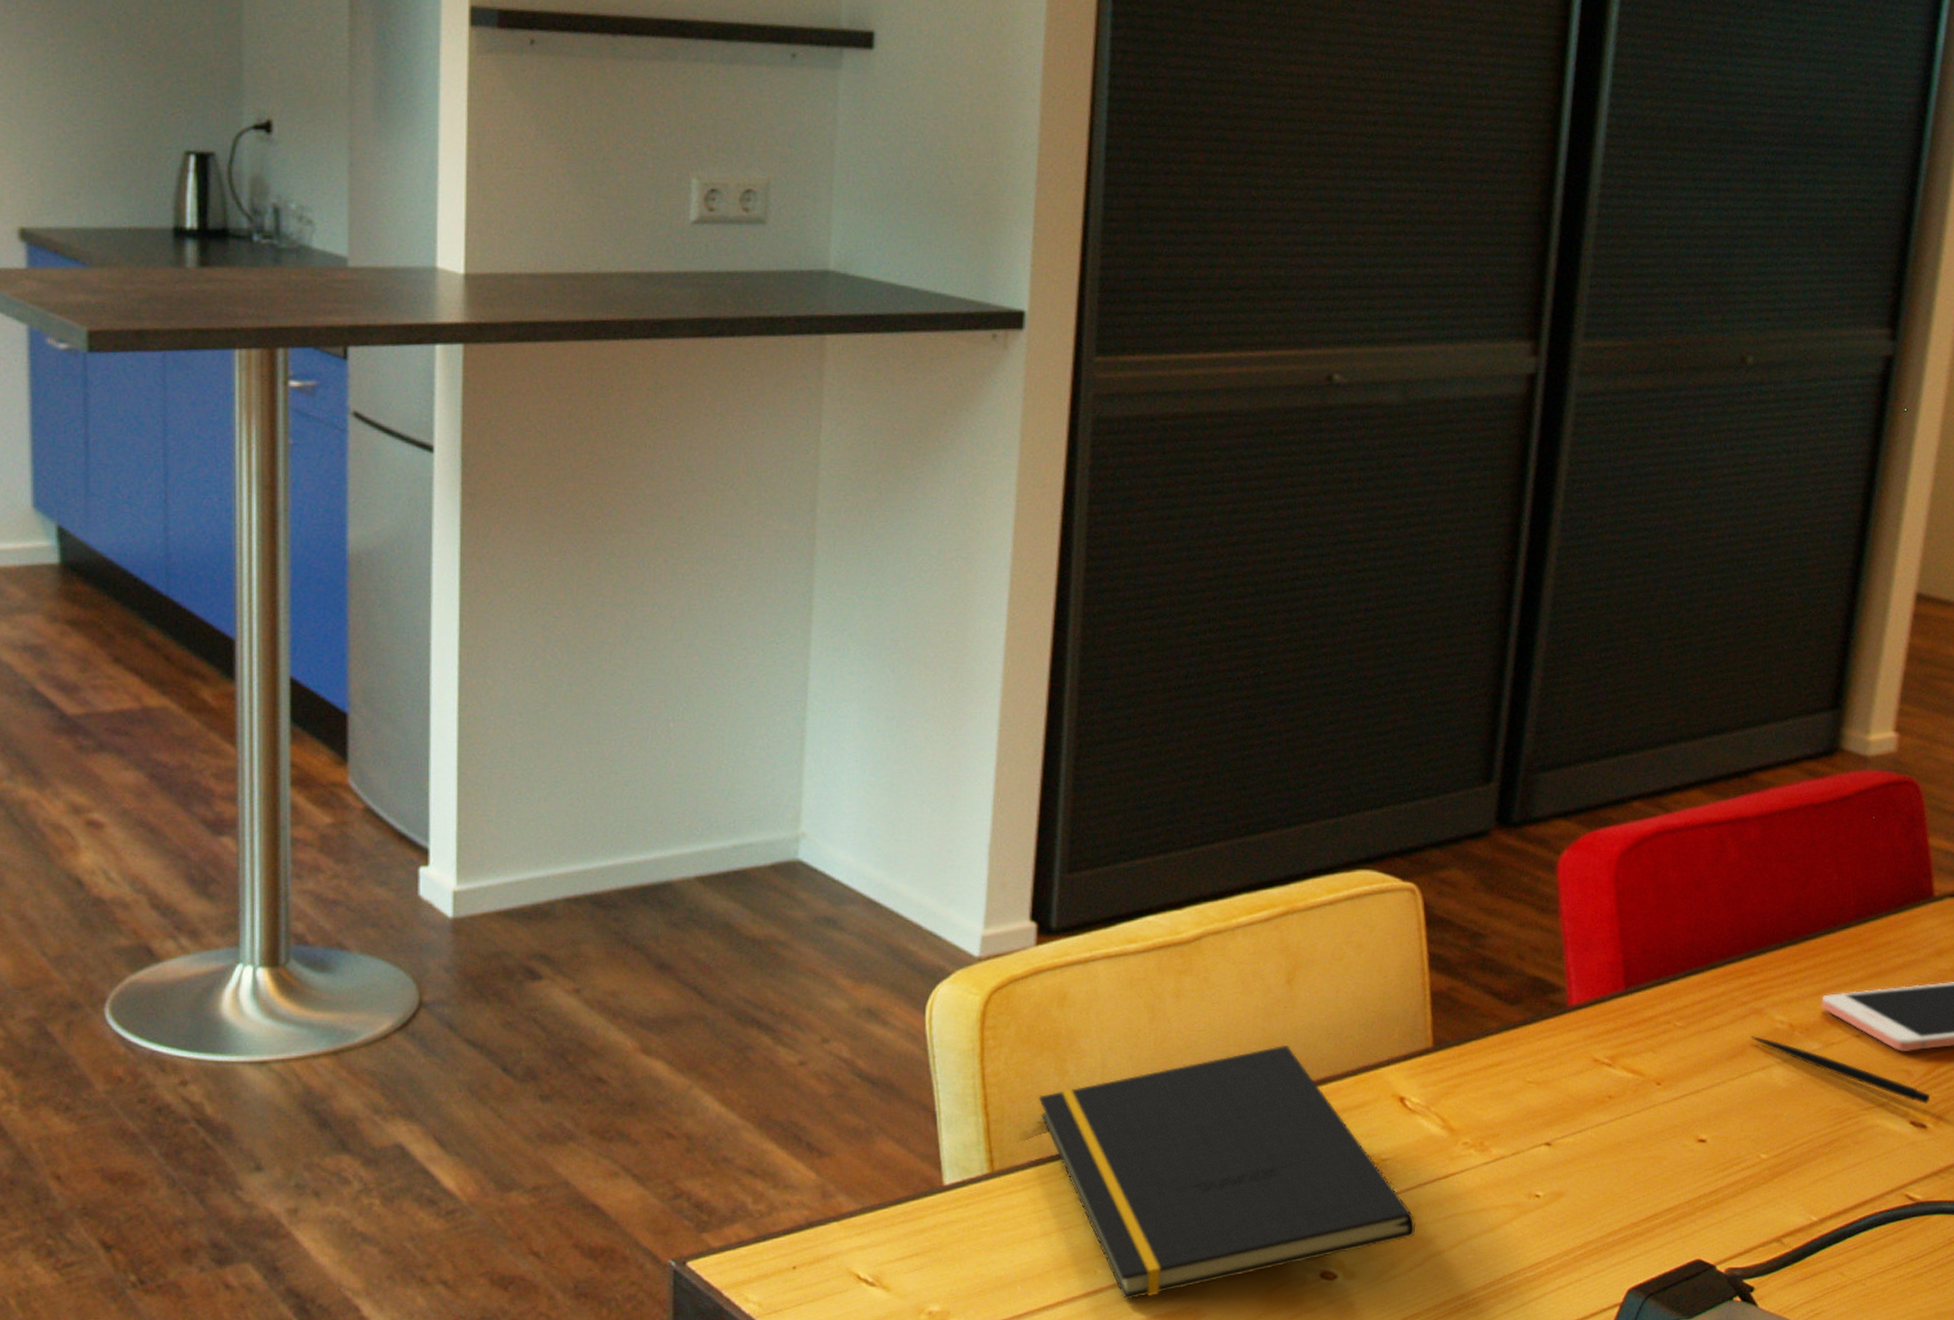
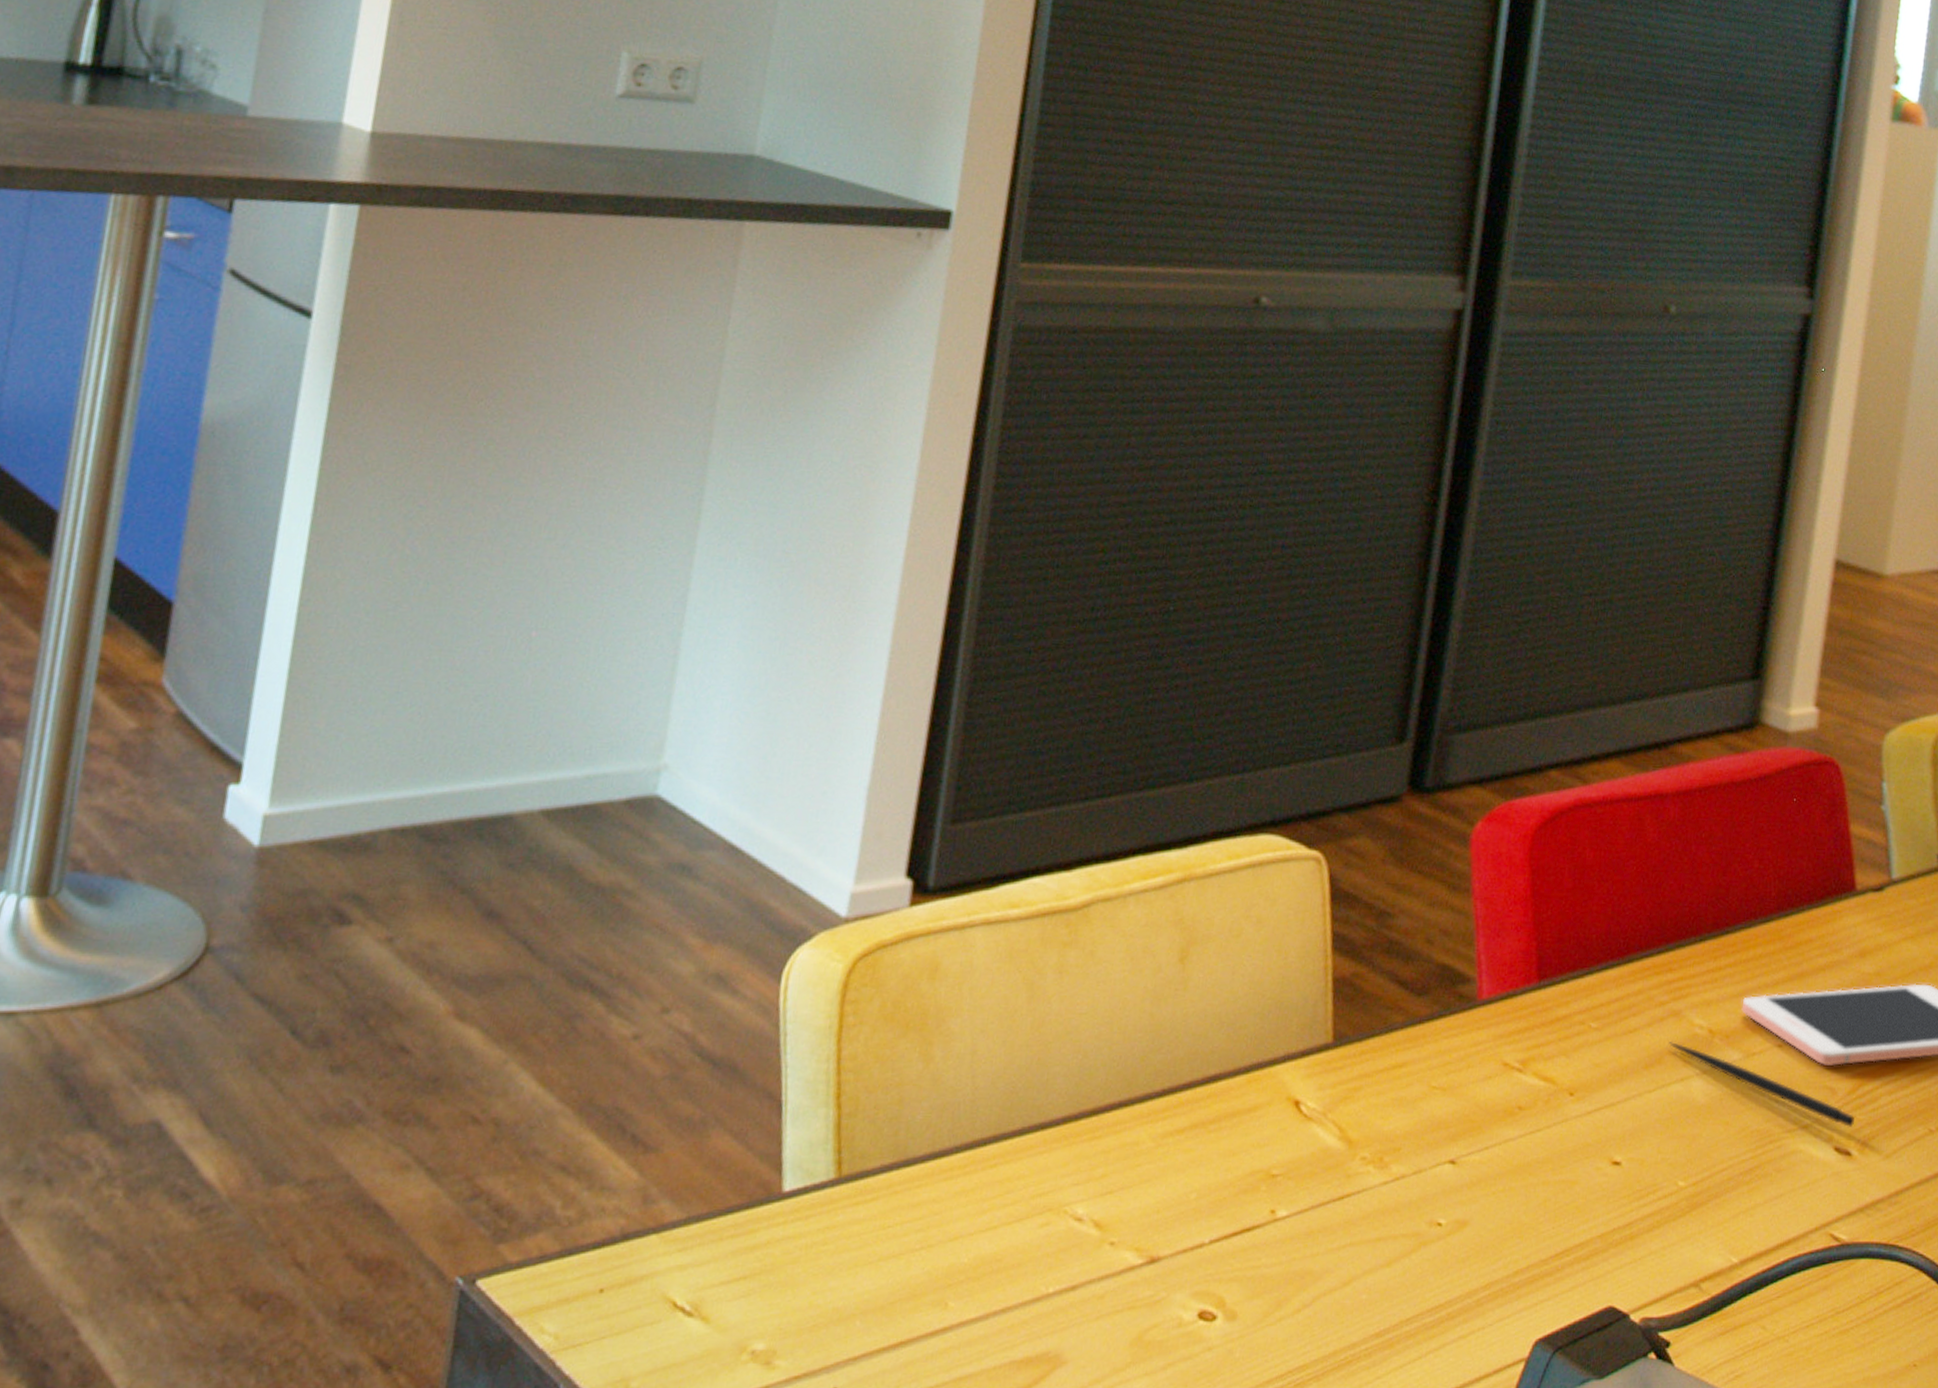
notepad: present [1038,1044,1416,1300] -> none [898,1033,1307,1341]

